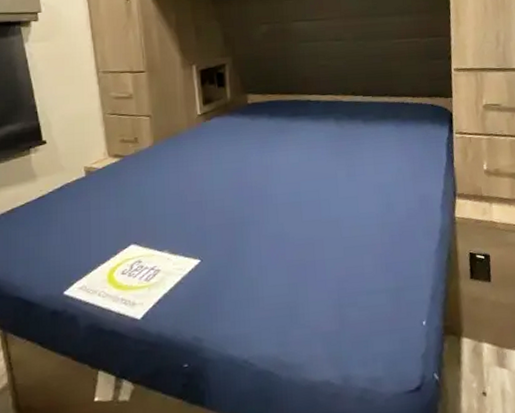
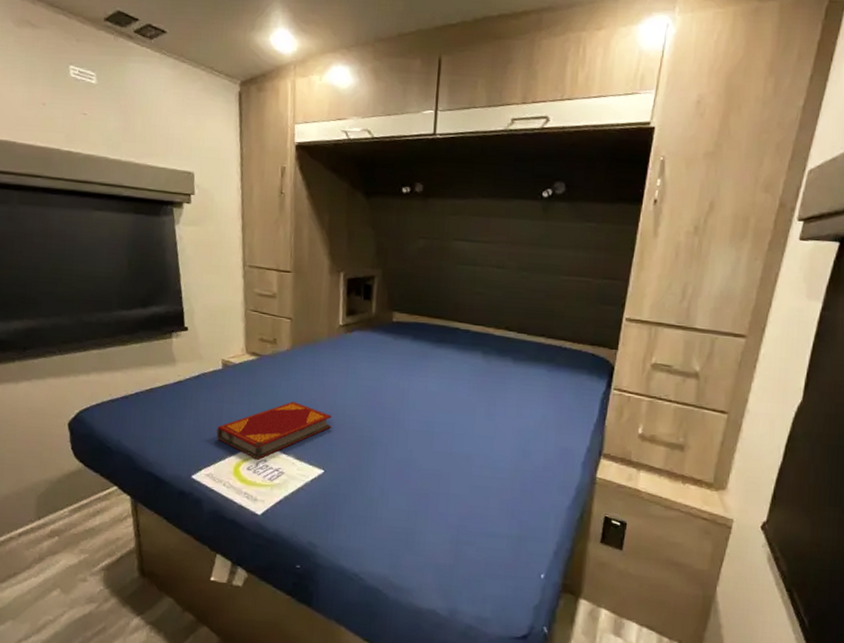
hardback book: none [86,196,202,262] -> present [216,402,332,460]

